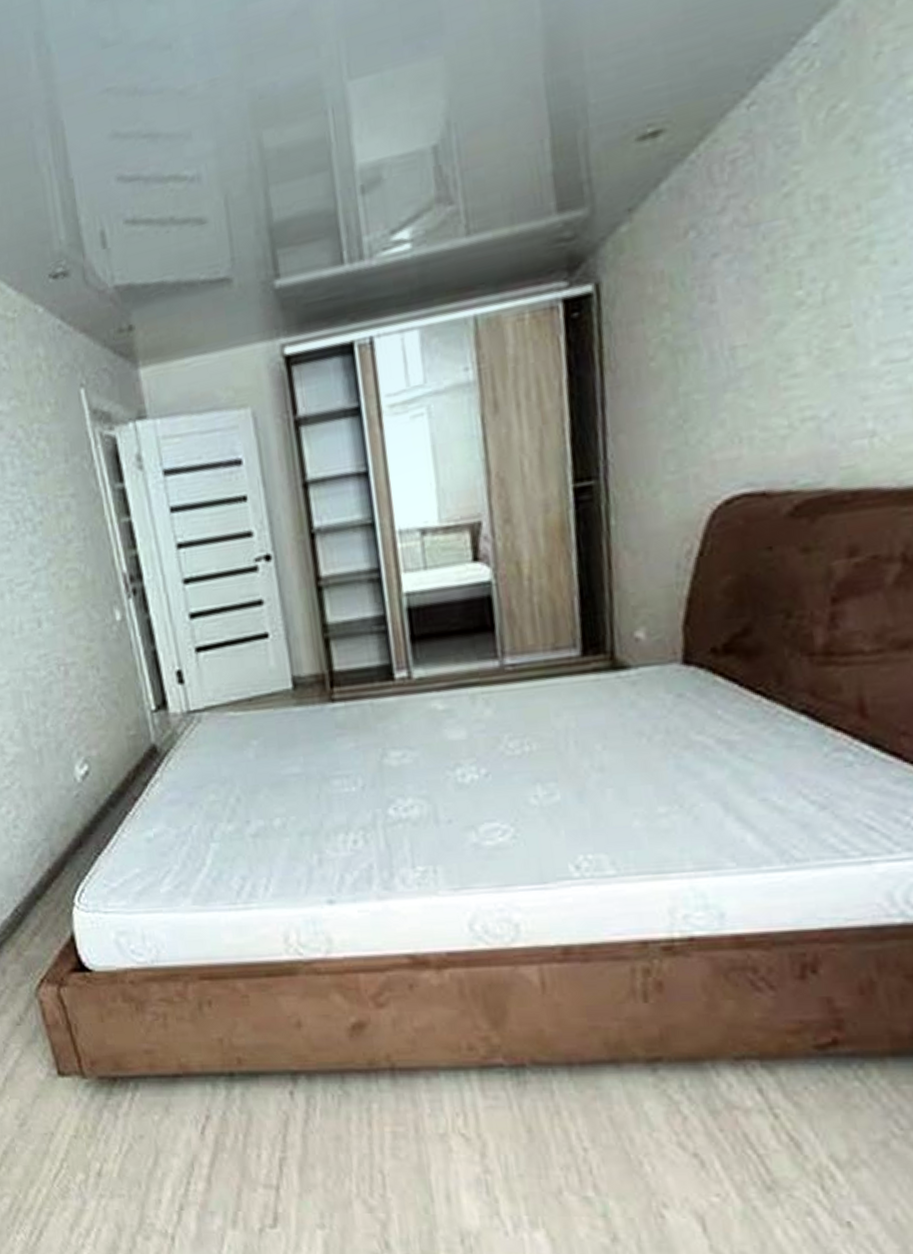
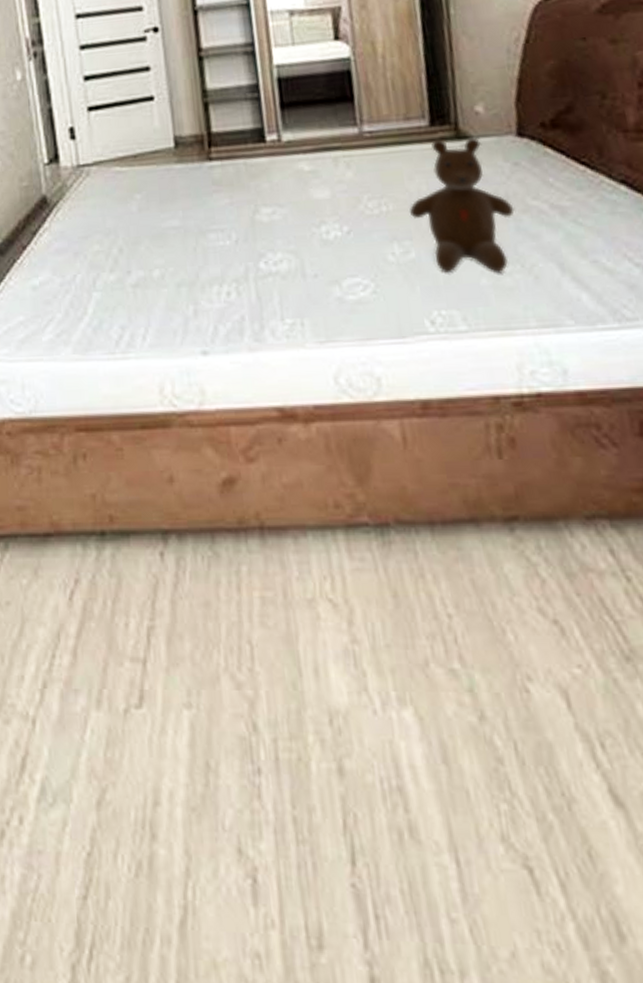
stuffed bear: none [554,667,675,815] -> present [409,137,515,273]

